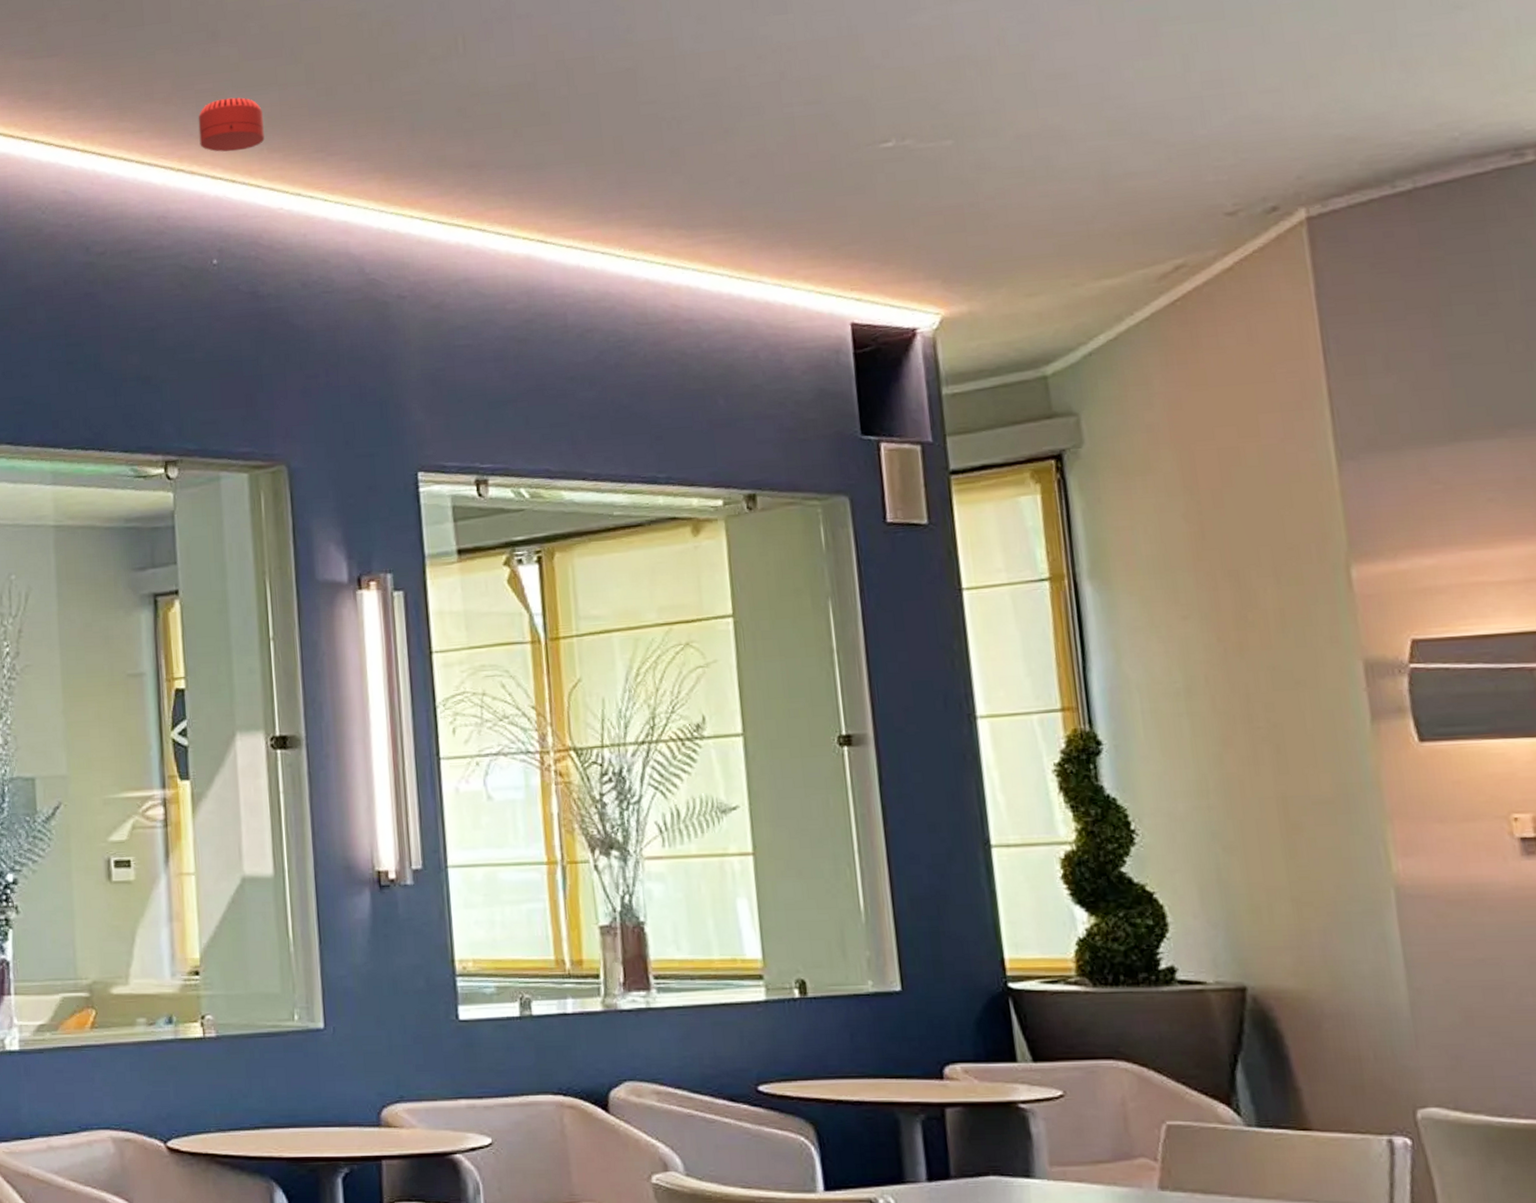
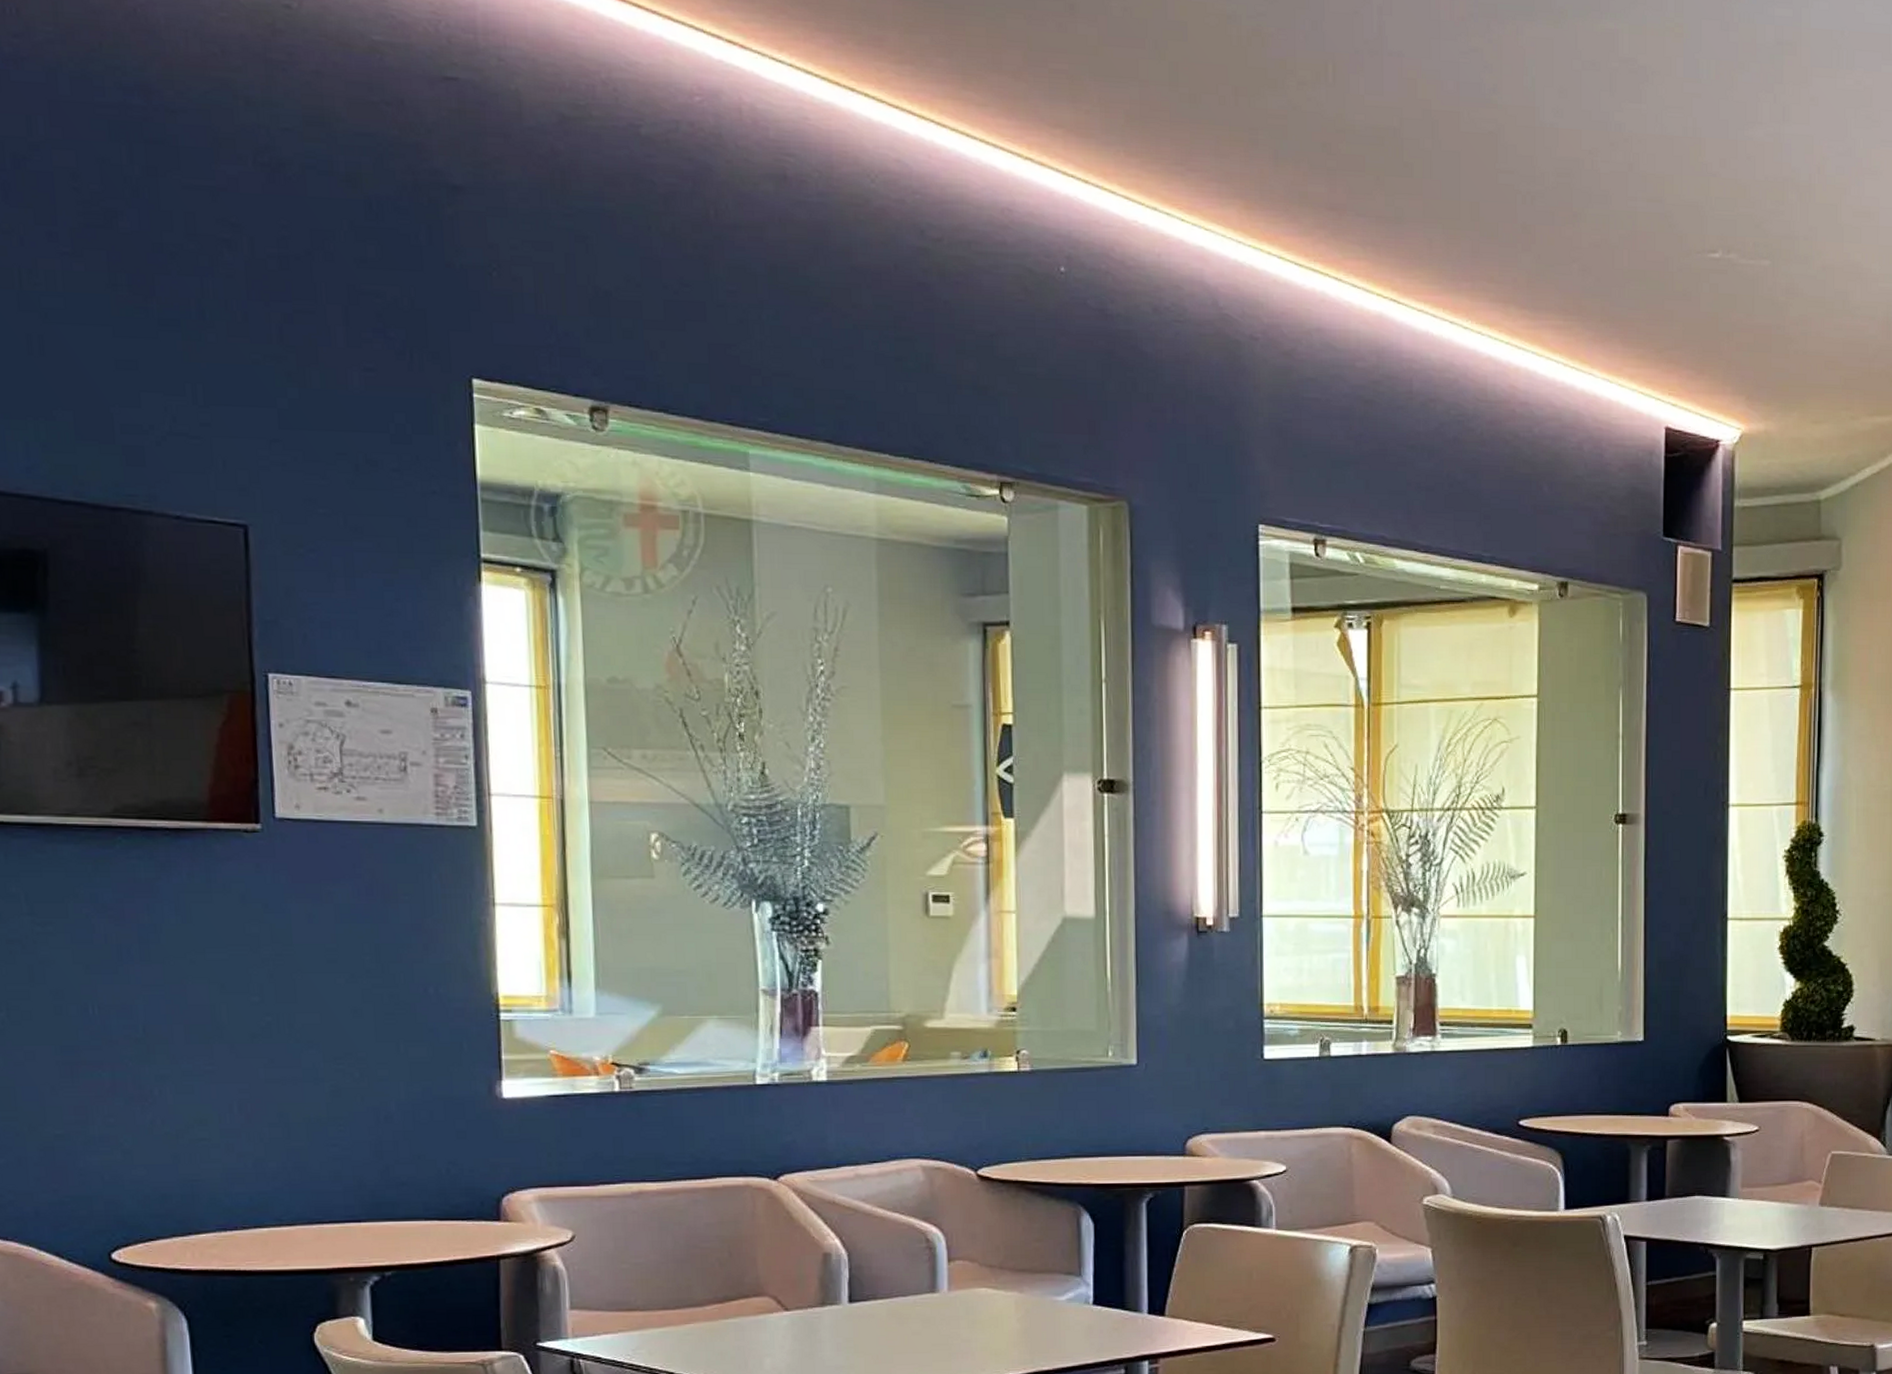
smoke detector: present [198,97,265,152] -> none [1050,84,1122,148]

